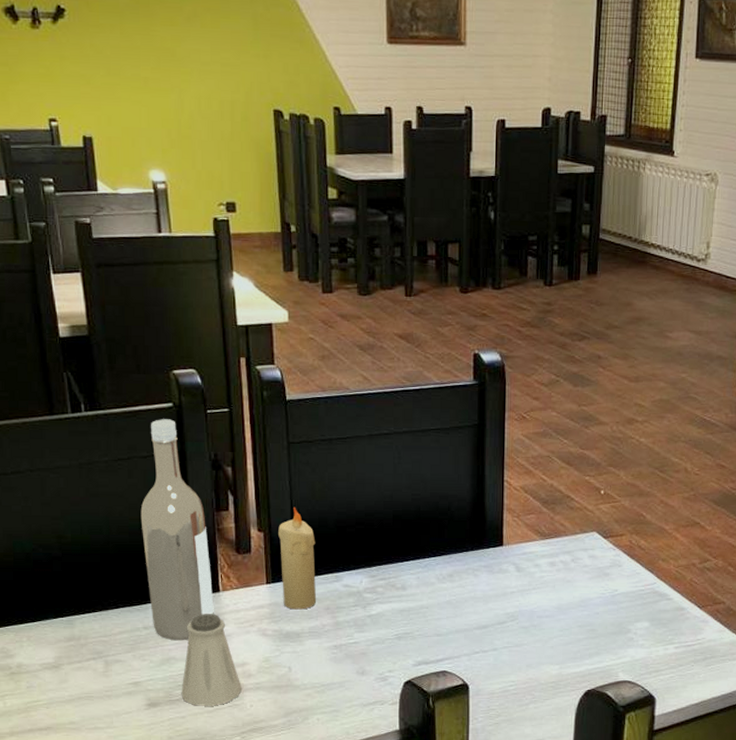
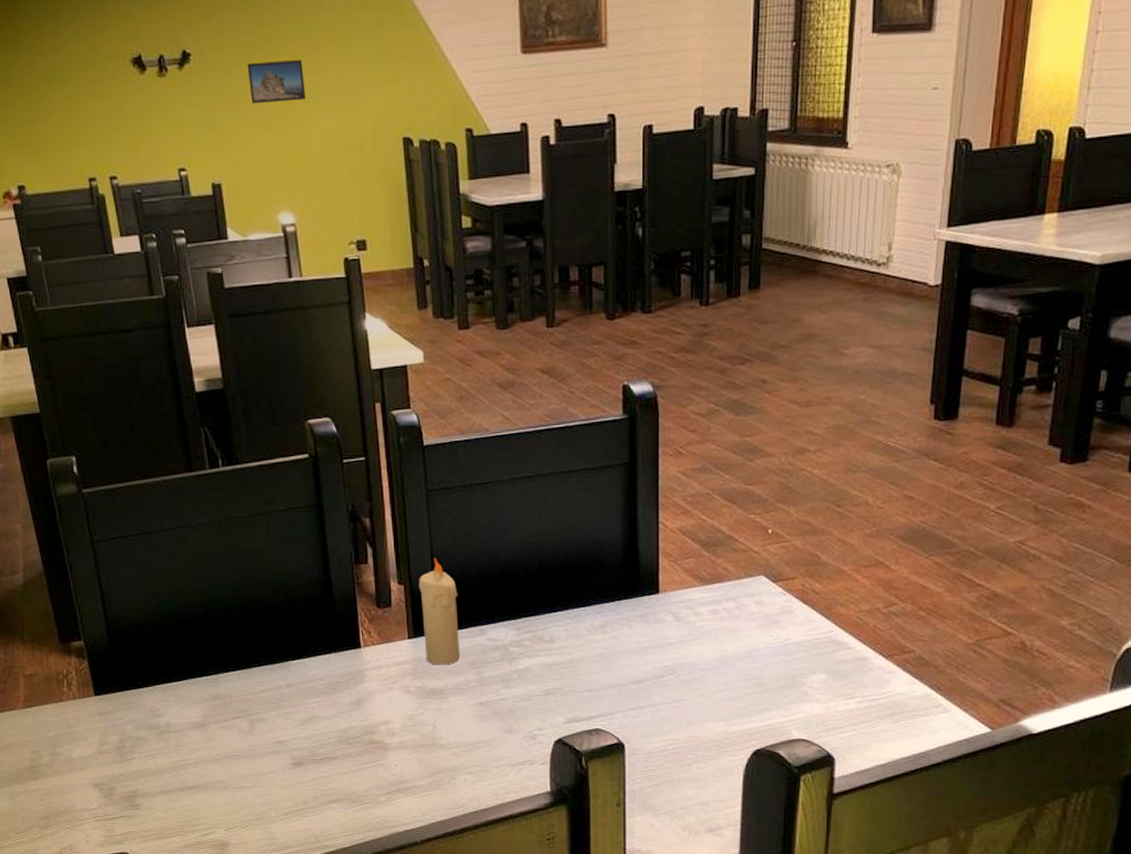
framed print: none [122,24,181,65] -> present [247,60,306,104]
wine bottle: present [140,419,214,641] -> none [279,471,356,699]
saltshaker: present [181,613,242,706] -> none [325,669,386,766]

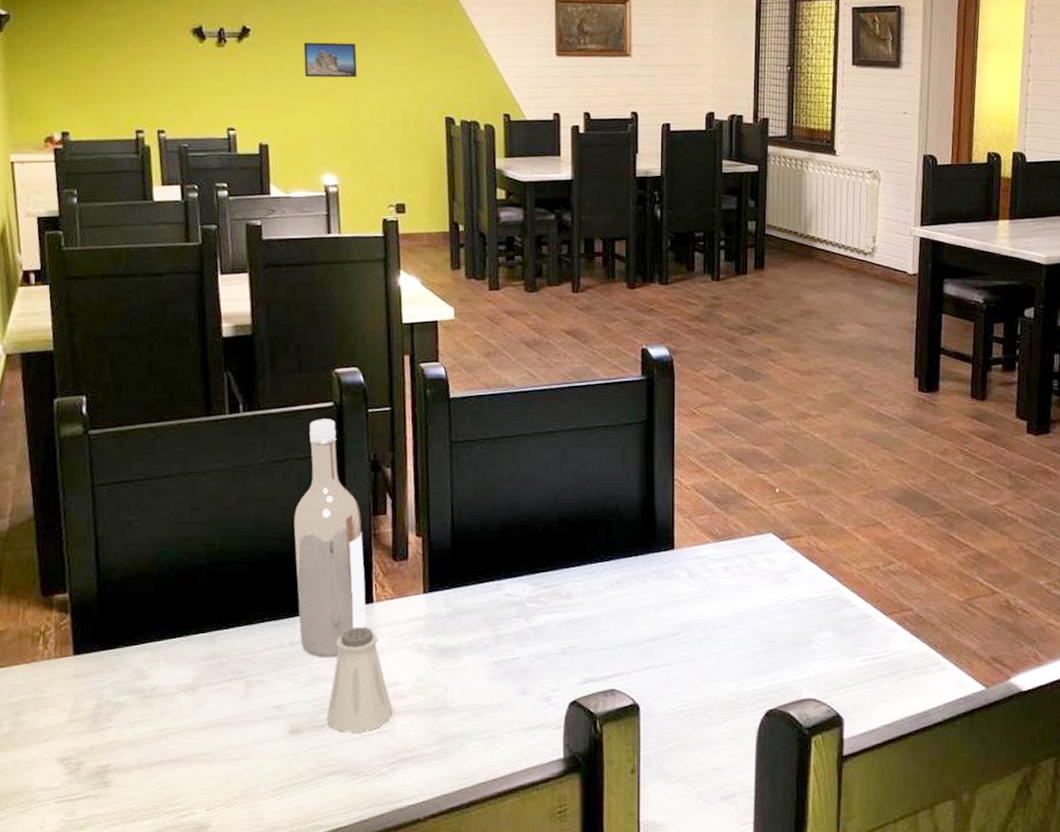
wine bottle: none [279,471,356,699] -> present [293,419,367,658]
saltshaker: none [325,669,386,766] -> present [326,626,393,733]
candle: present [419,557,459,665] -> none [437,509,477,622]

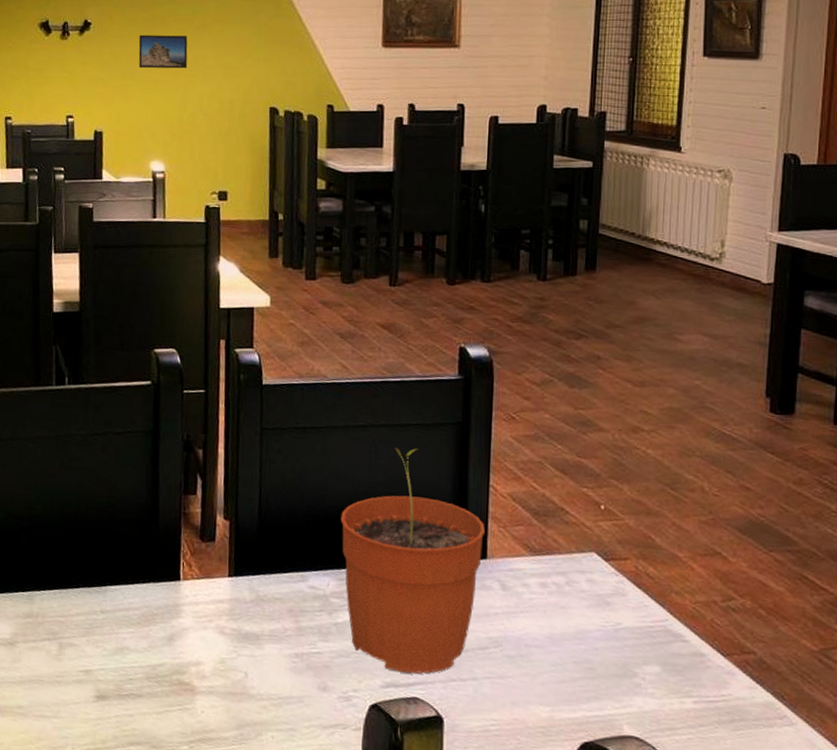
wine bottle: present [293,419,367,658] -> none [109,396,174,630]
saltshaker: present [326,626,393,733] -> none [131,602,194,707]
plant pot: none [533,450,672,667] -> present [340,447,486,674]

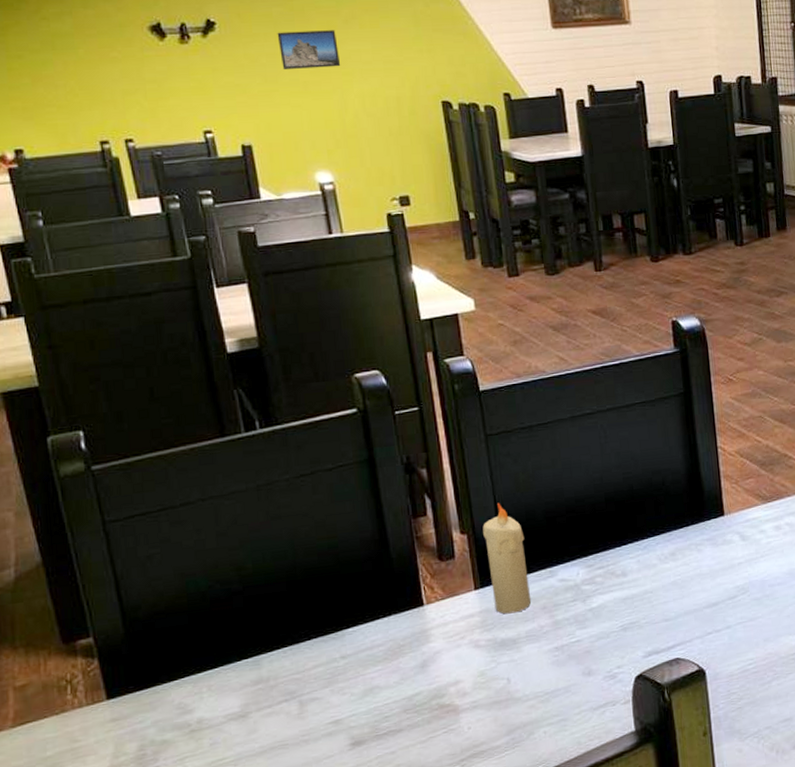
candle: none [244,496,283,609] -> present [482,502,531,614]
plant pot: present [340,447,486,674] -> none [580,426,720,640]

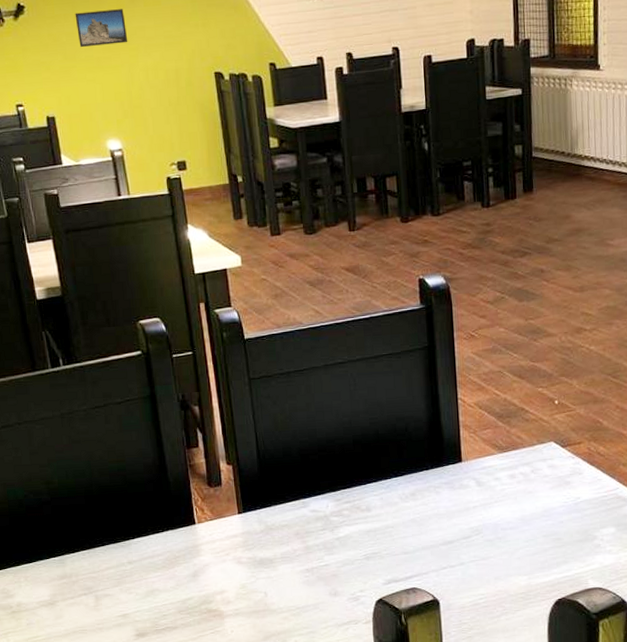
candle: present [482,502,531,614] -> none [245,439,286,537]

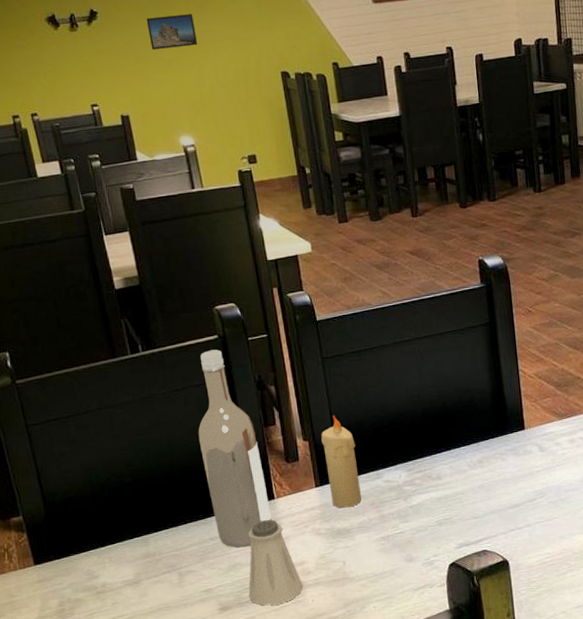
wine bottle: none [118,366,192,573] -> present [198,349,272,548]
saltshaker: none [166,545,222,634] -> present [248,519,303,606]
candle: none [245,439,286,537] -> present [321,415,361,508]

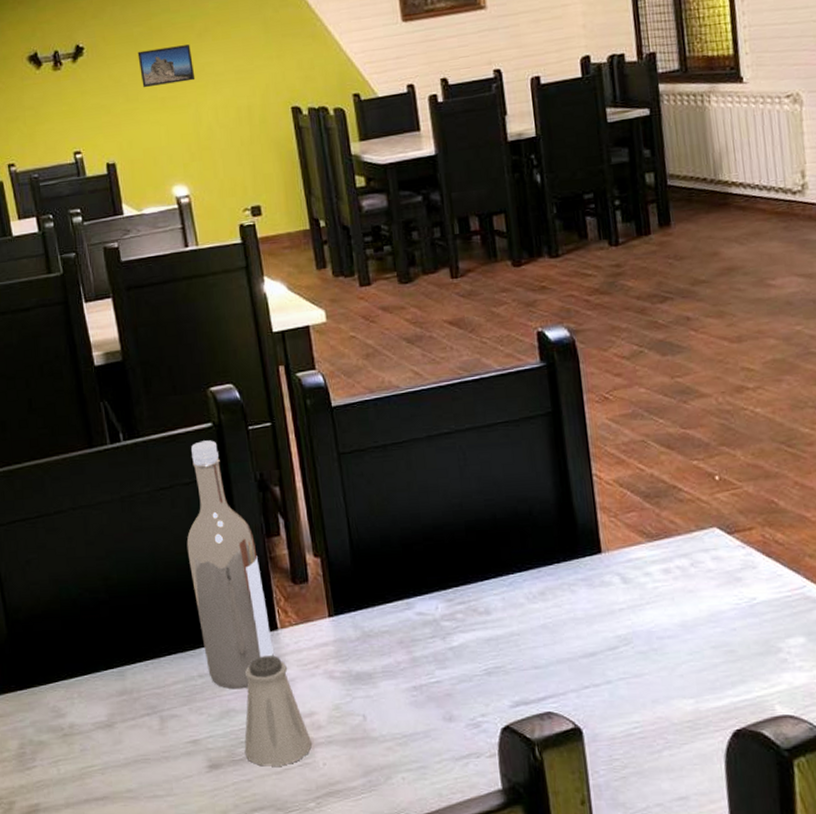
candle: present [321,415,361,508] -> none [336,525,387,646]

